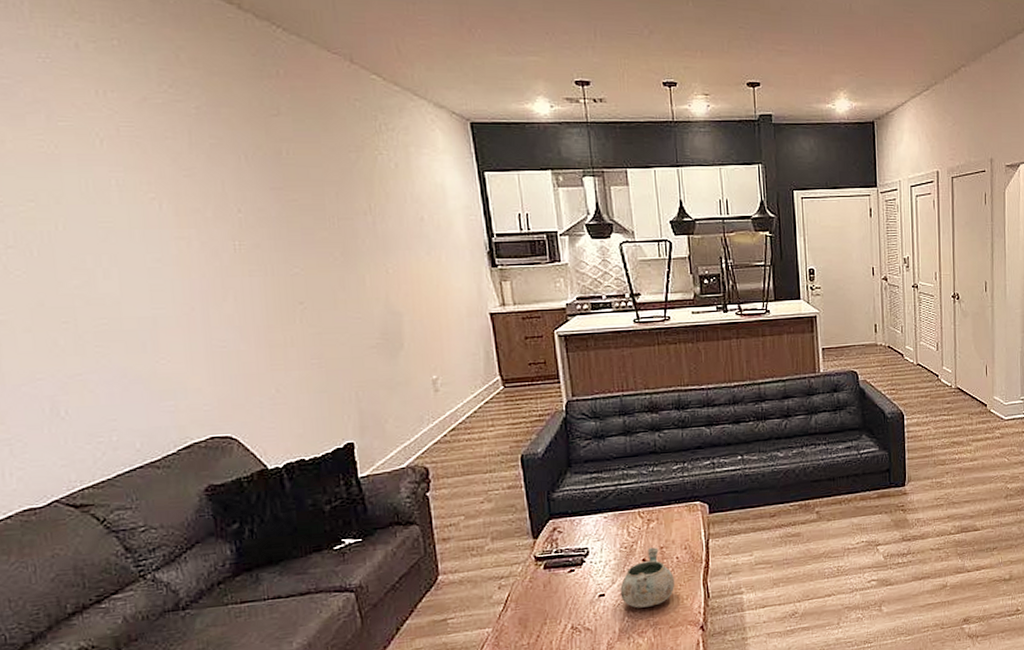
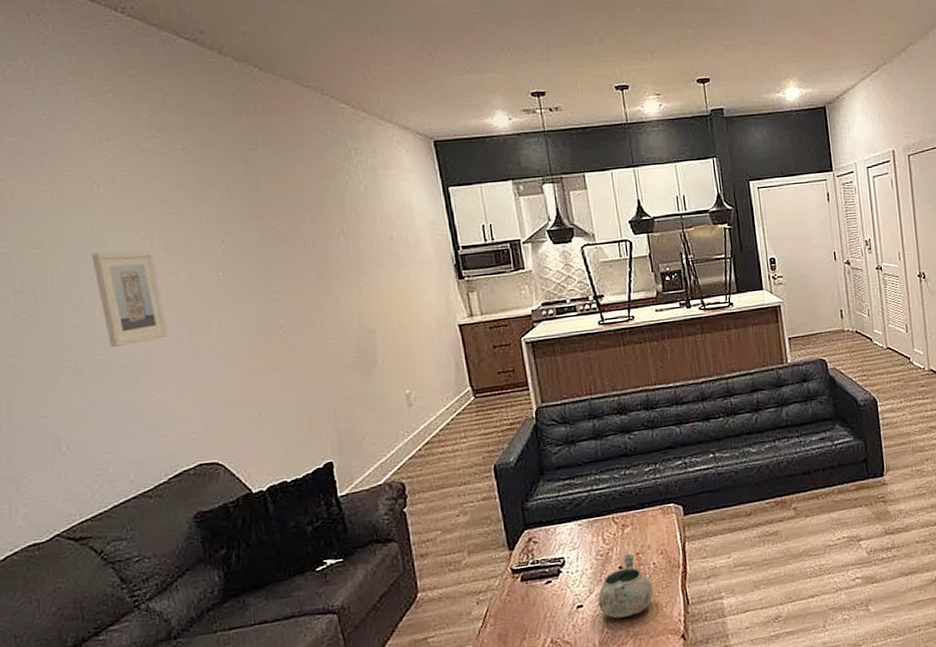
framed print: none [93,211,180,311] -> present [91,250,169,347]

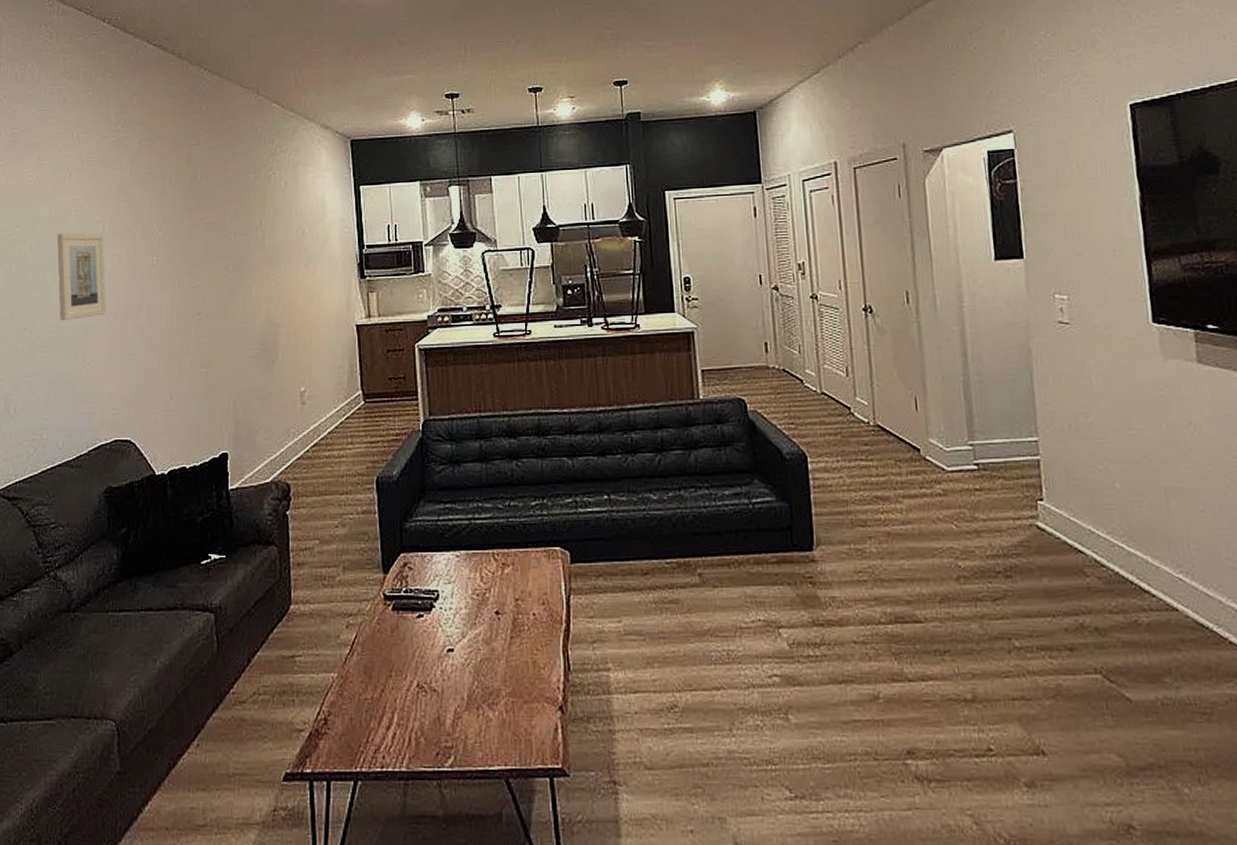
decorative bowl: present [598,553,654,619] -> none [470,599,531,672]

